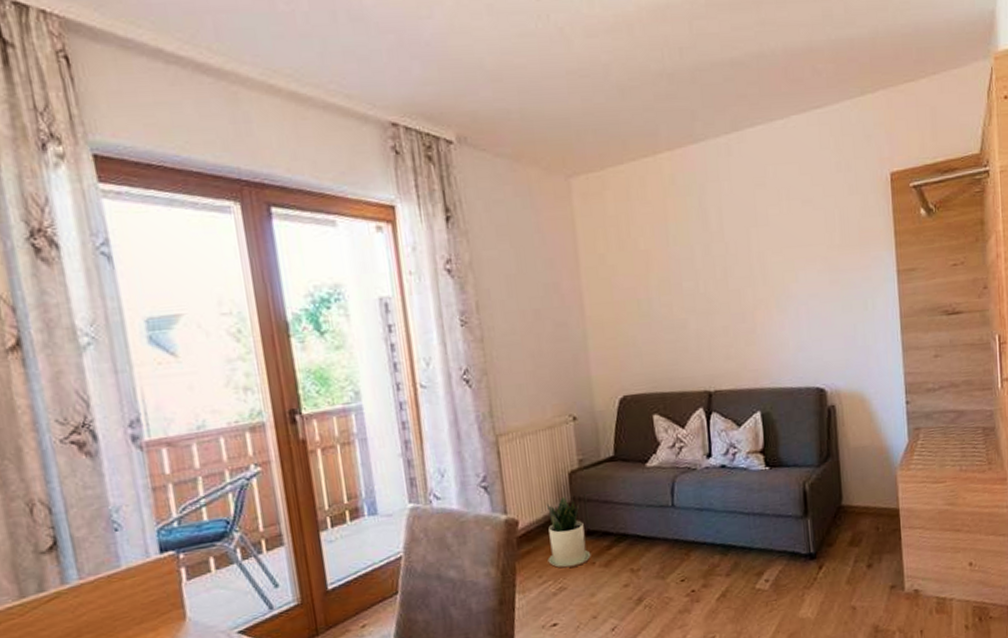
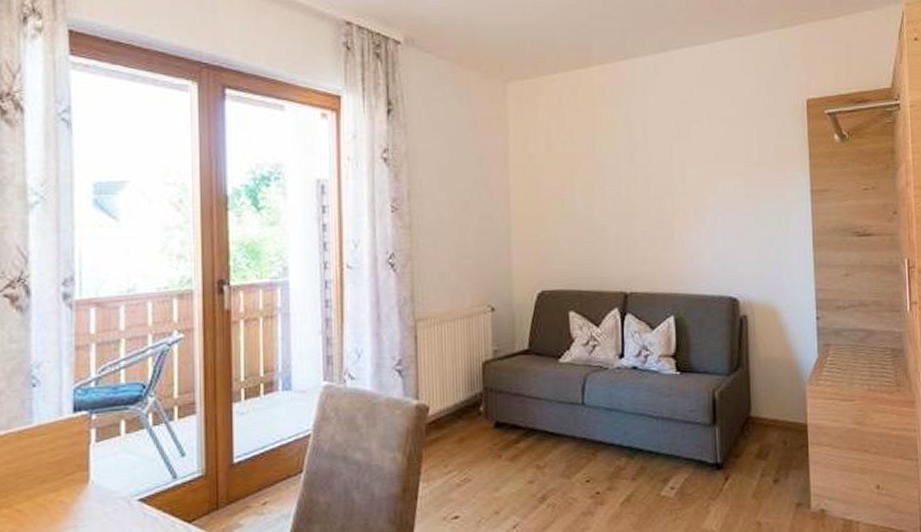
planter: present [546,497,591,569] -> none [455,387,499,459]

